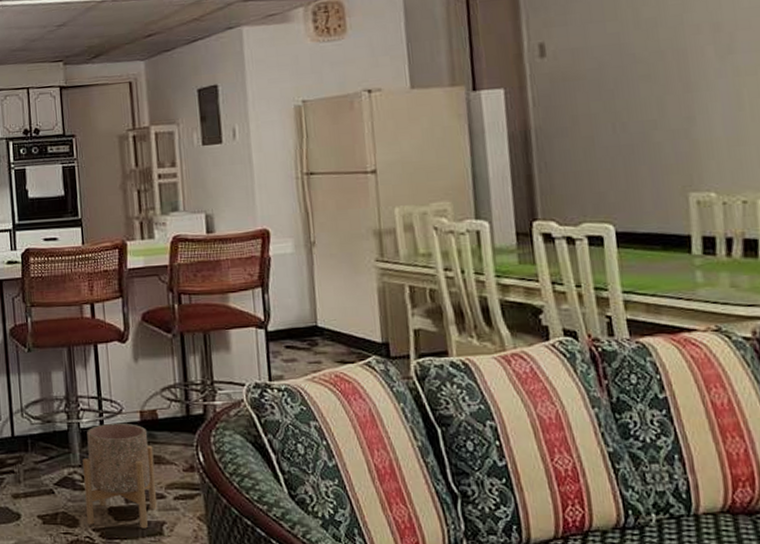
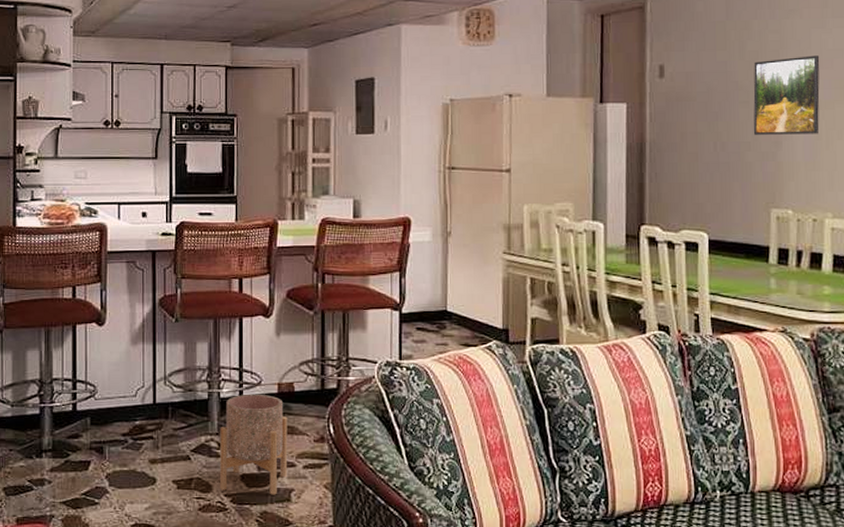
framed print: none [652,16,741,111] -> present [753,55,820,135]

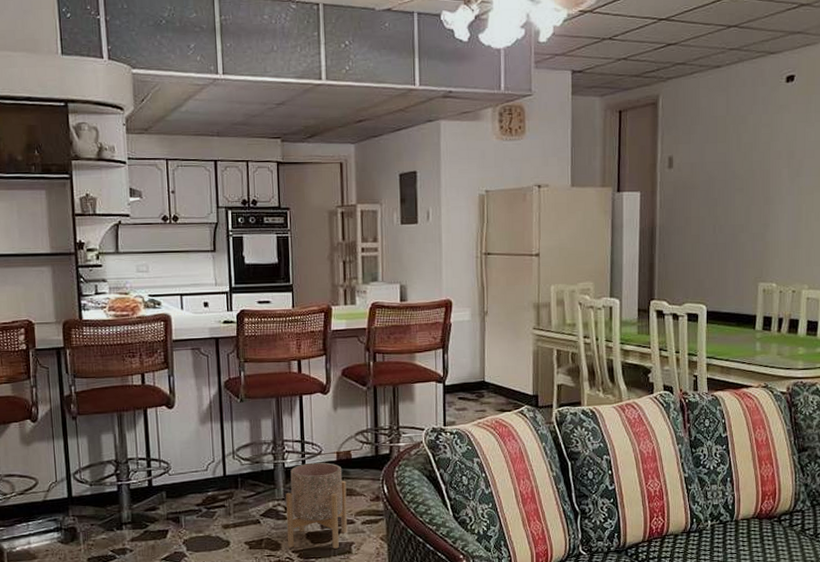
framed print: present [753,55,820,135] -> none [747,147,803,218]

